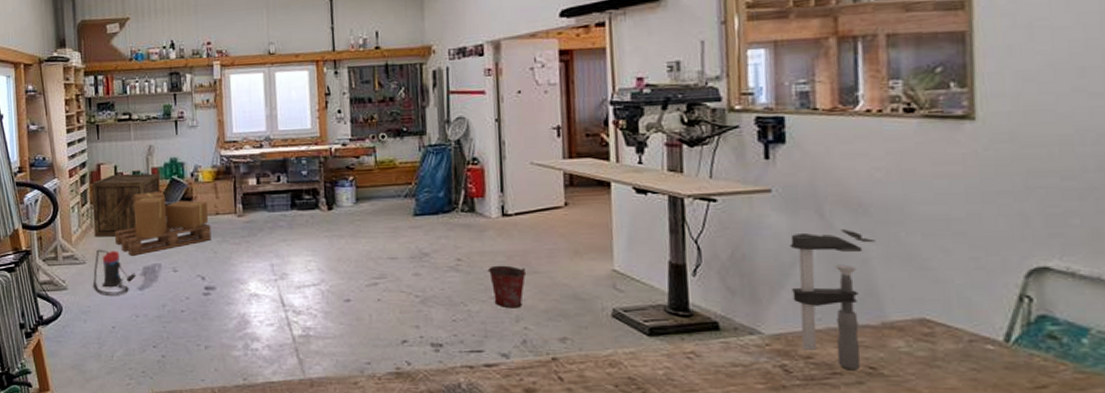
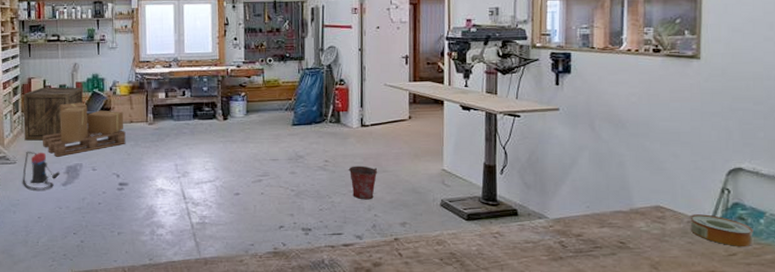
clamp: present [789,229,876,371] -> none [570,139,629,245]
adhesive tape: none [972,331,1073,376] -> present [690,214,753,246]

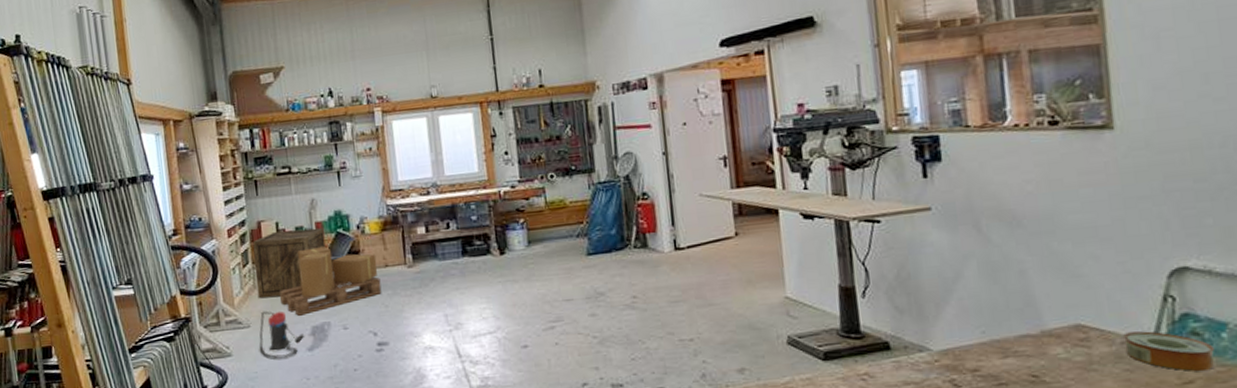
bucket: present [347,165,378,200] -> none [662,299,702,343]

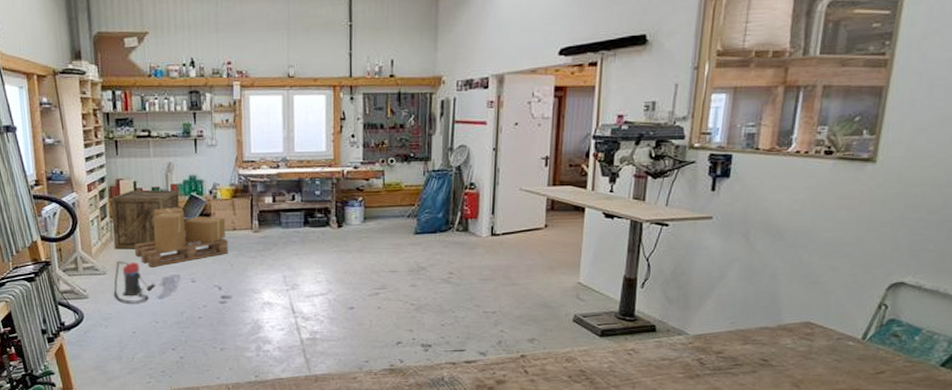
adhesive tape: present [1123,331,1214,371] -> none [839,331,907,364]

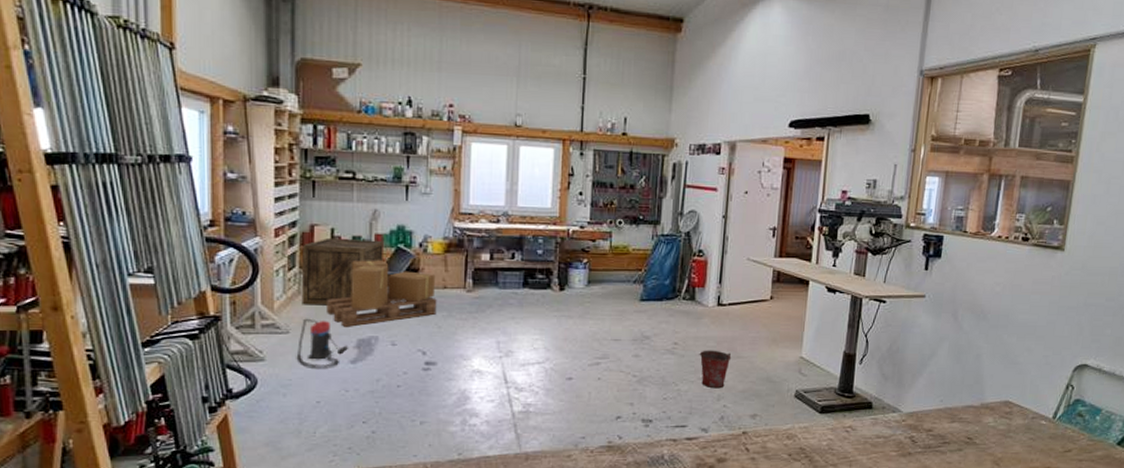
bucket: none [473,278,507,315] -> present [698,350,732,389]

